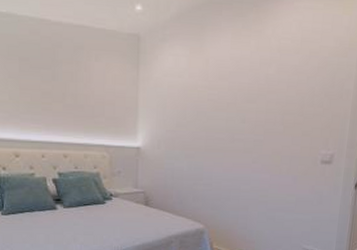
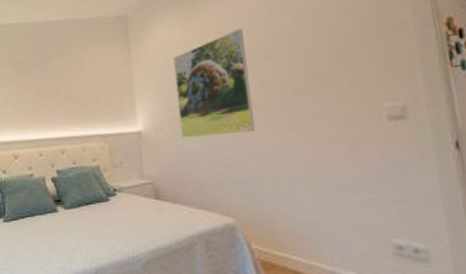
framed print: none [173,70,236,159] -> present [173,28,255,139]

